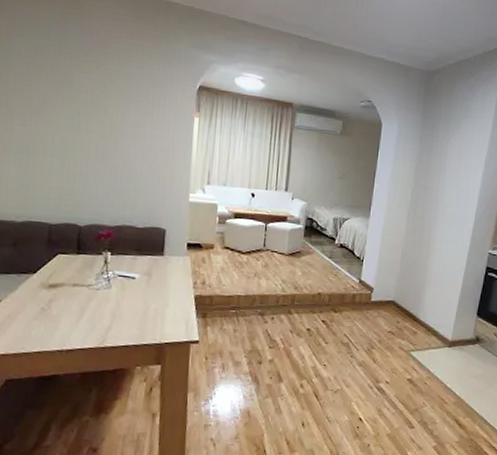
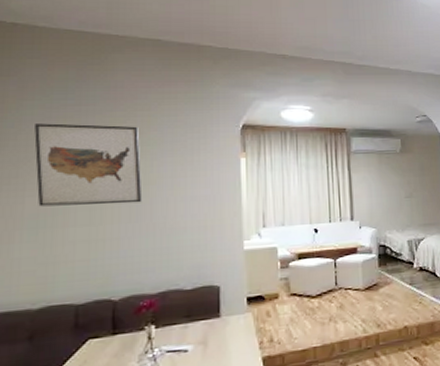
wall art: none [22,59,109,145] -> present [34,123,143,207]

